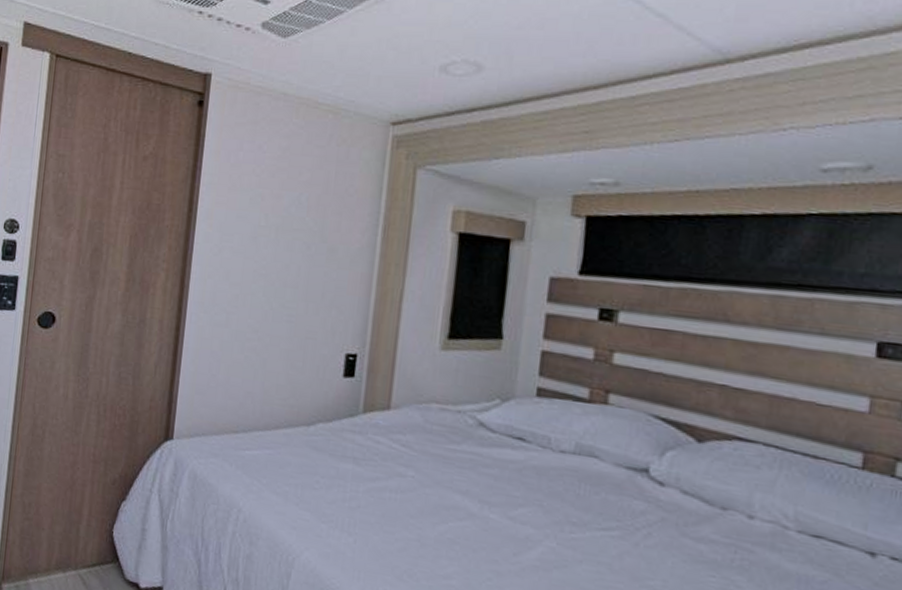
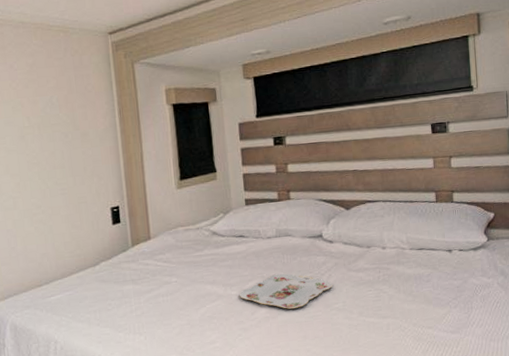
serving tray: none [499,507,652,568] -> present [239,273,333,309]

